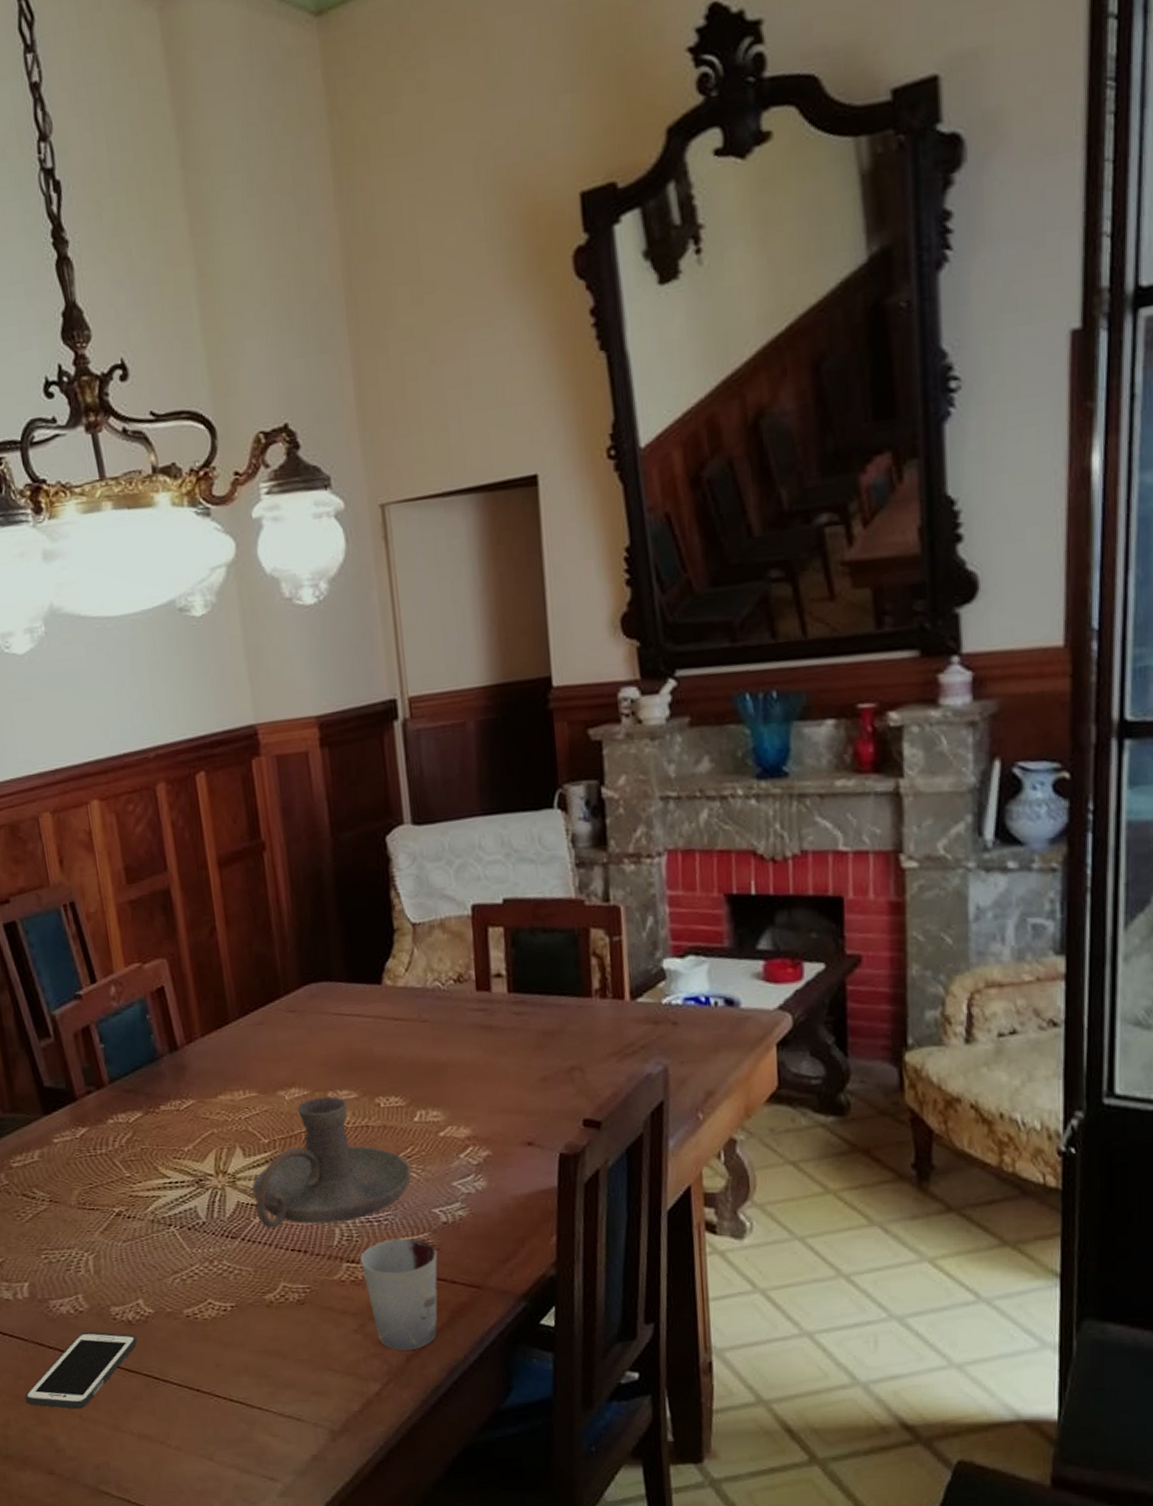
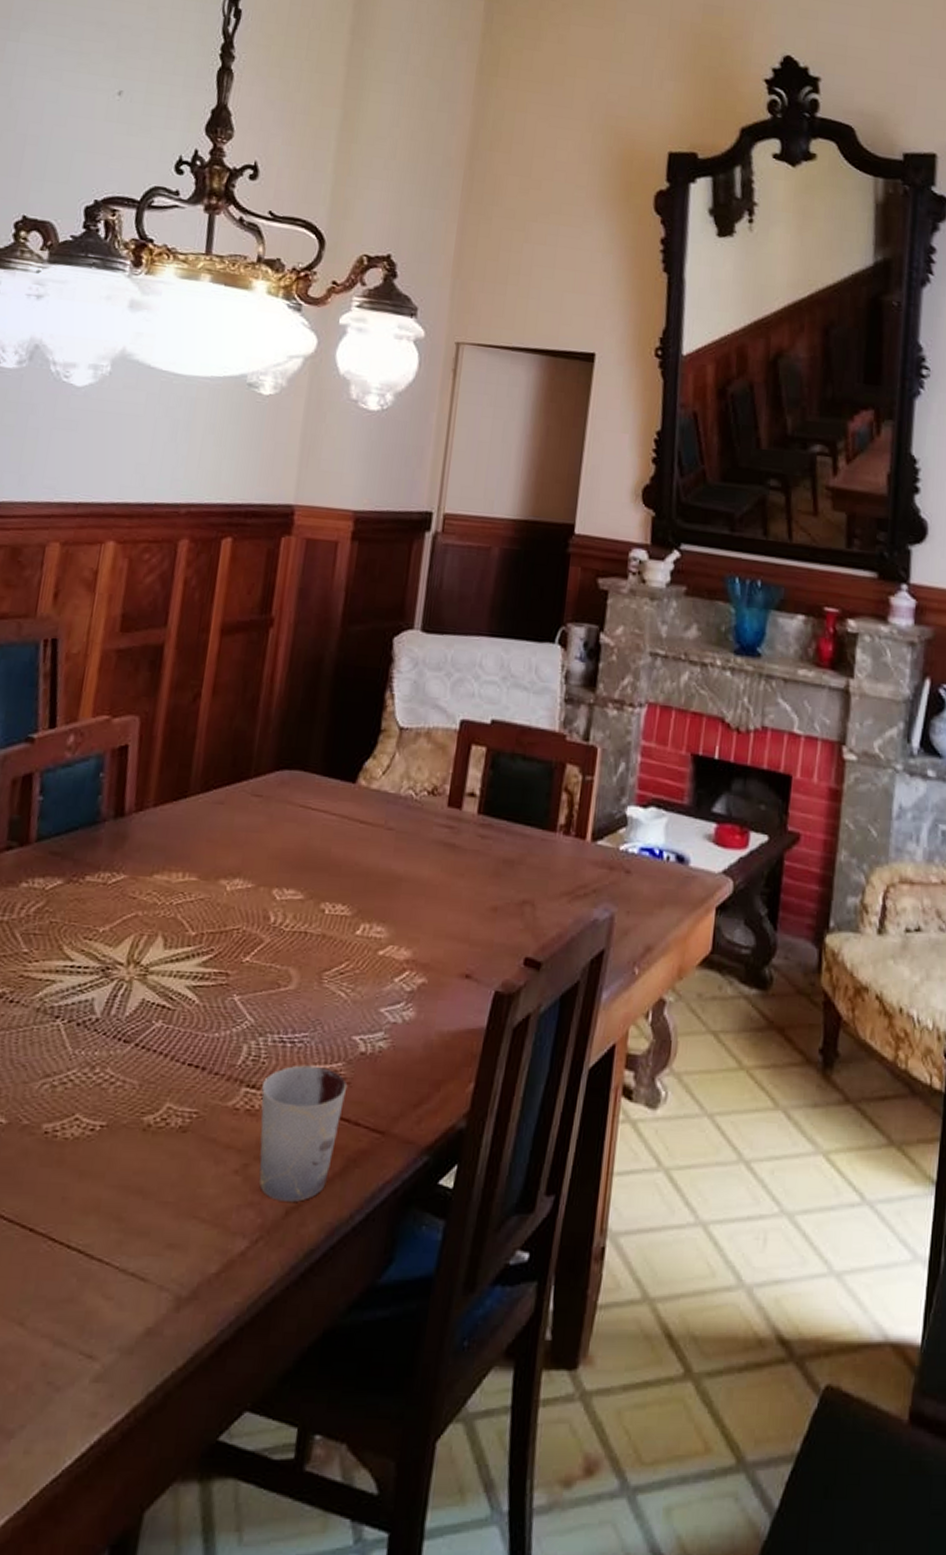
candle holder: present [252,1096,412,1228] -> none [160,893,341,1039]

